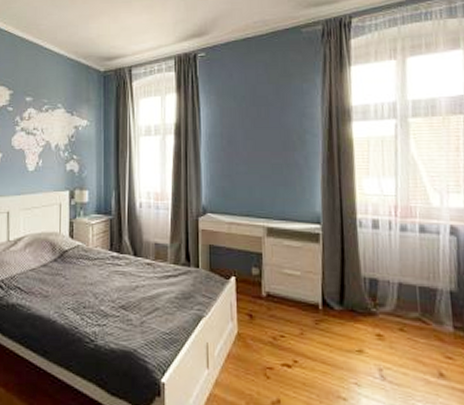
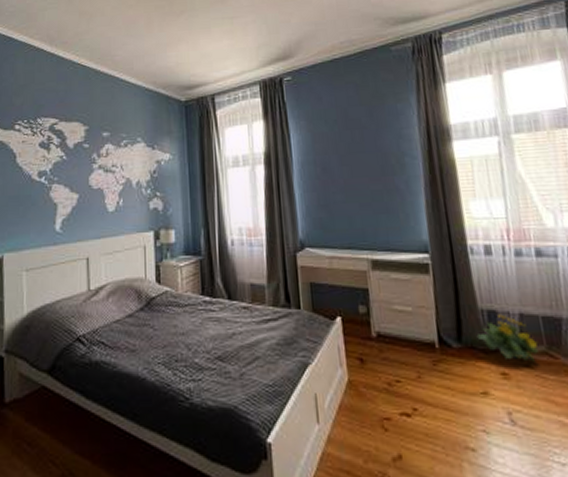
flowering plant: none [357,282,413,326] -> present [476,314,538,362]

